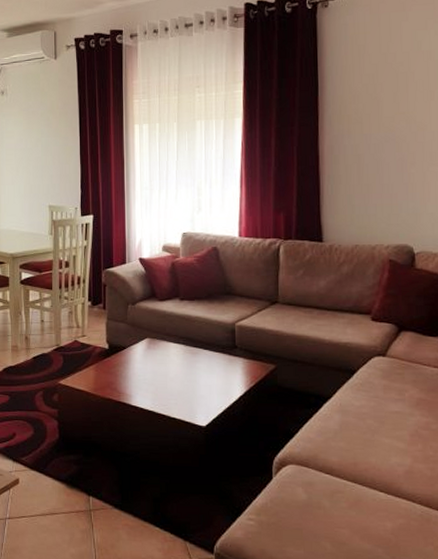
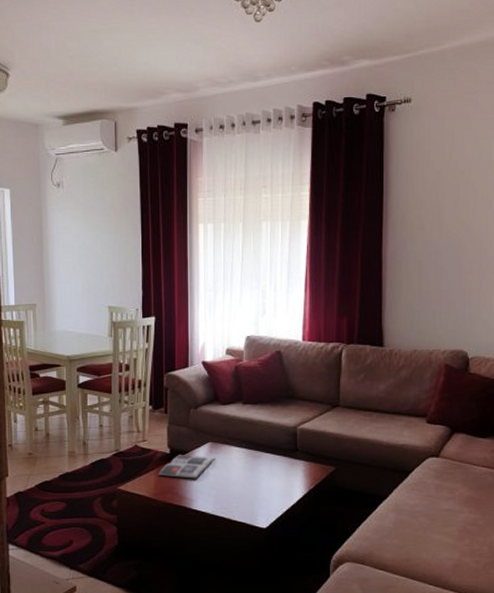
magazine: none [98,350,153,375] -> present [158,455,215,479]

